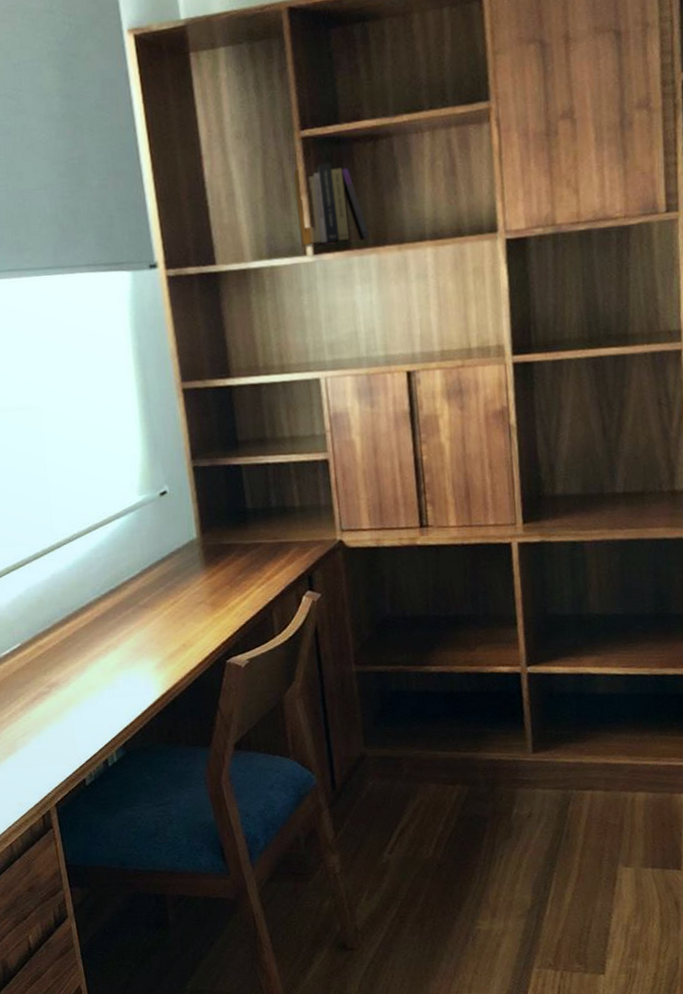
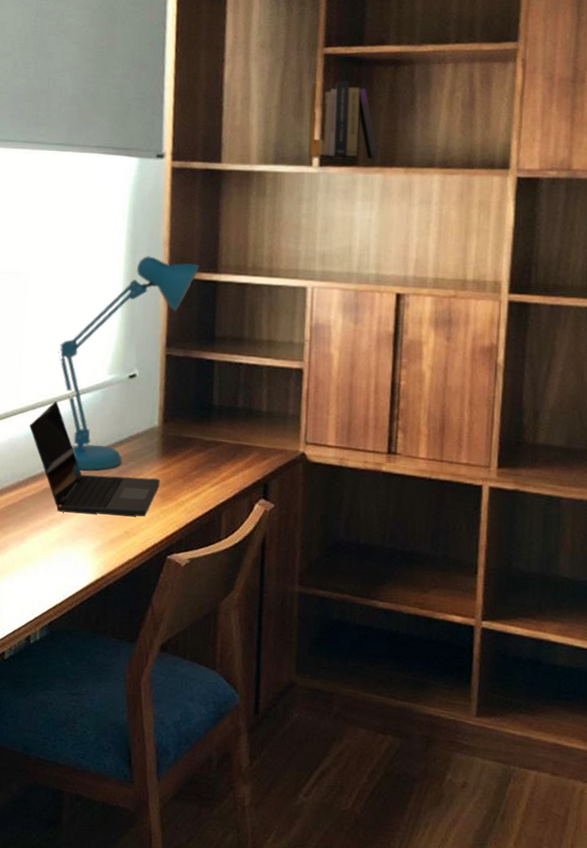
laptop: none [69,530,208,637] -> present [29,401,160,517]
desk lamp: none [85,370,212,594] -> present [58,256,200,471]

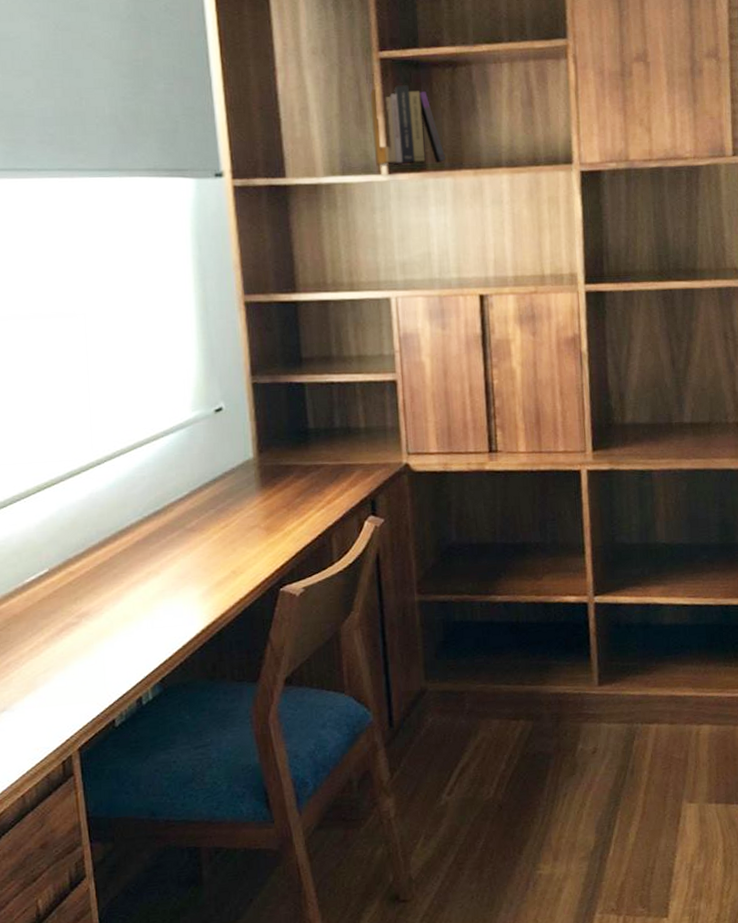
laptop: present [29,401,160,517] -> none [110,446,263,563]
desk lamp: present [58,256,200,471] -> none [132,282,277,516]

